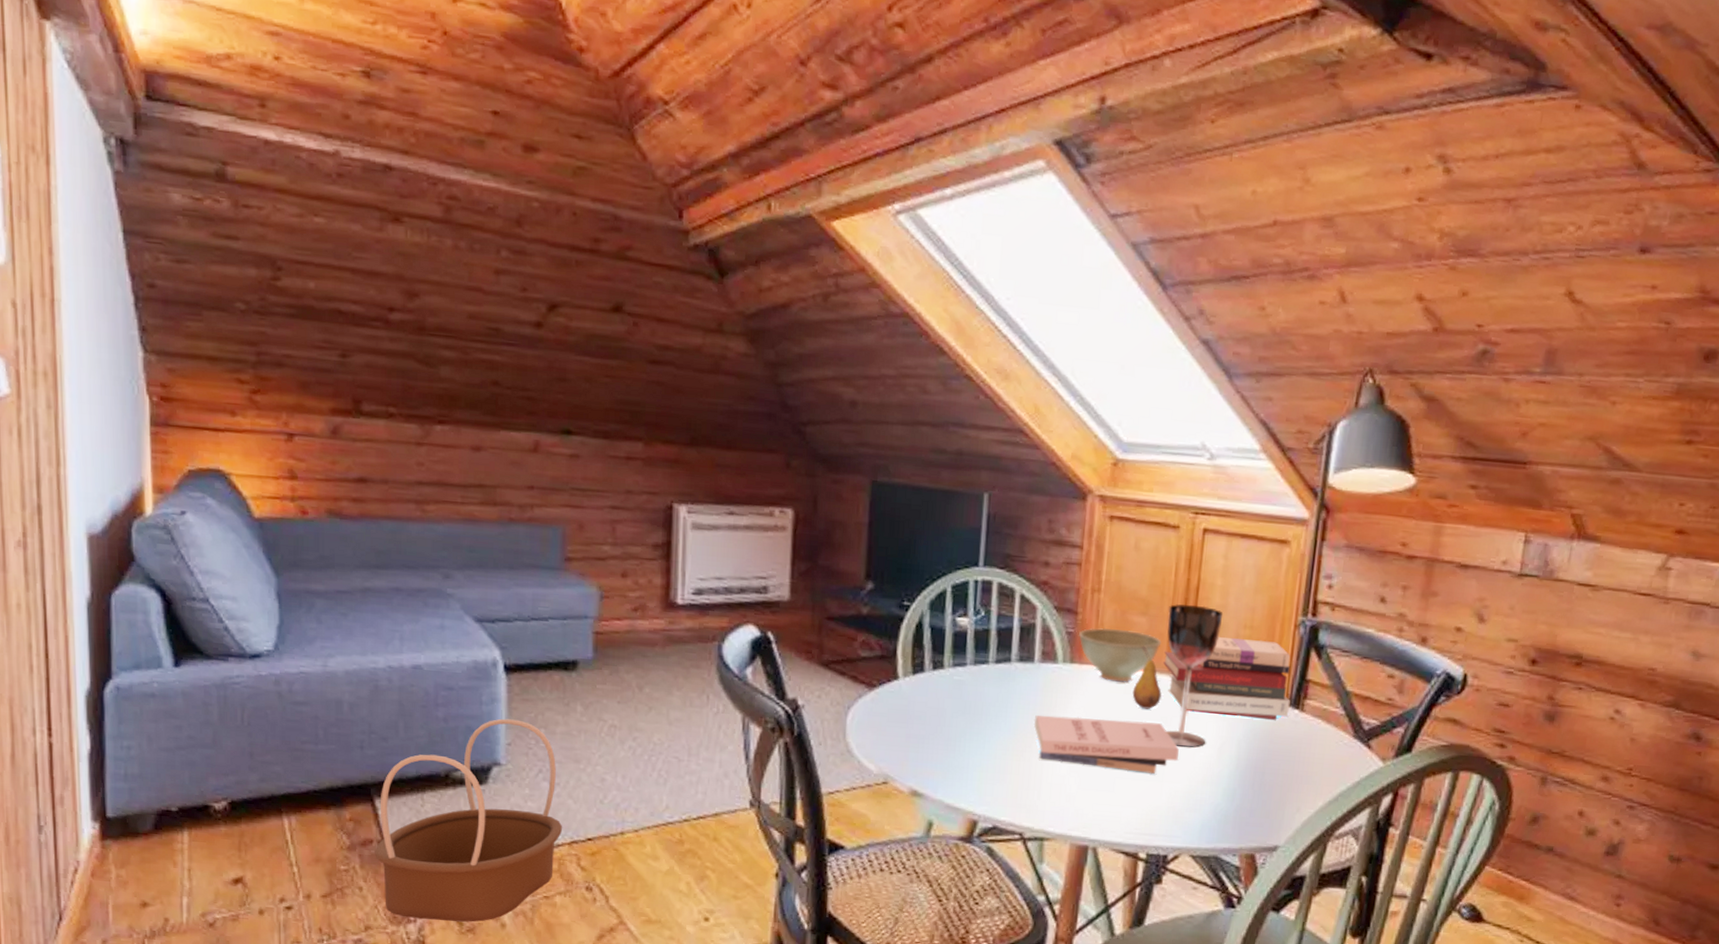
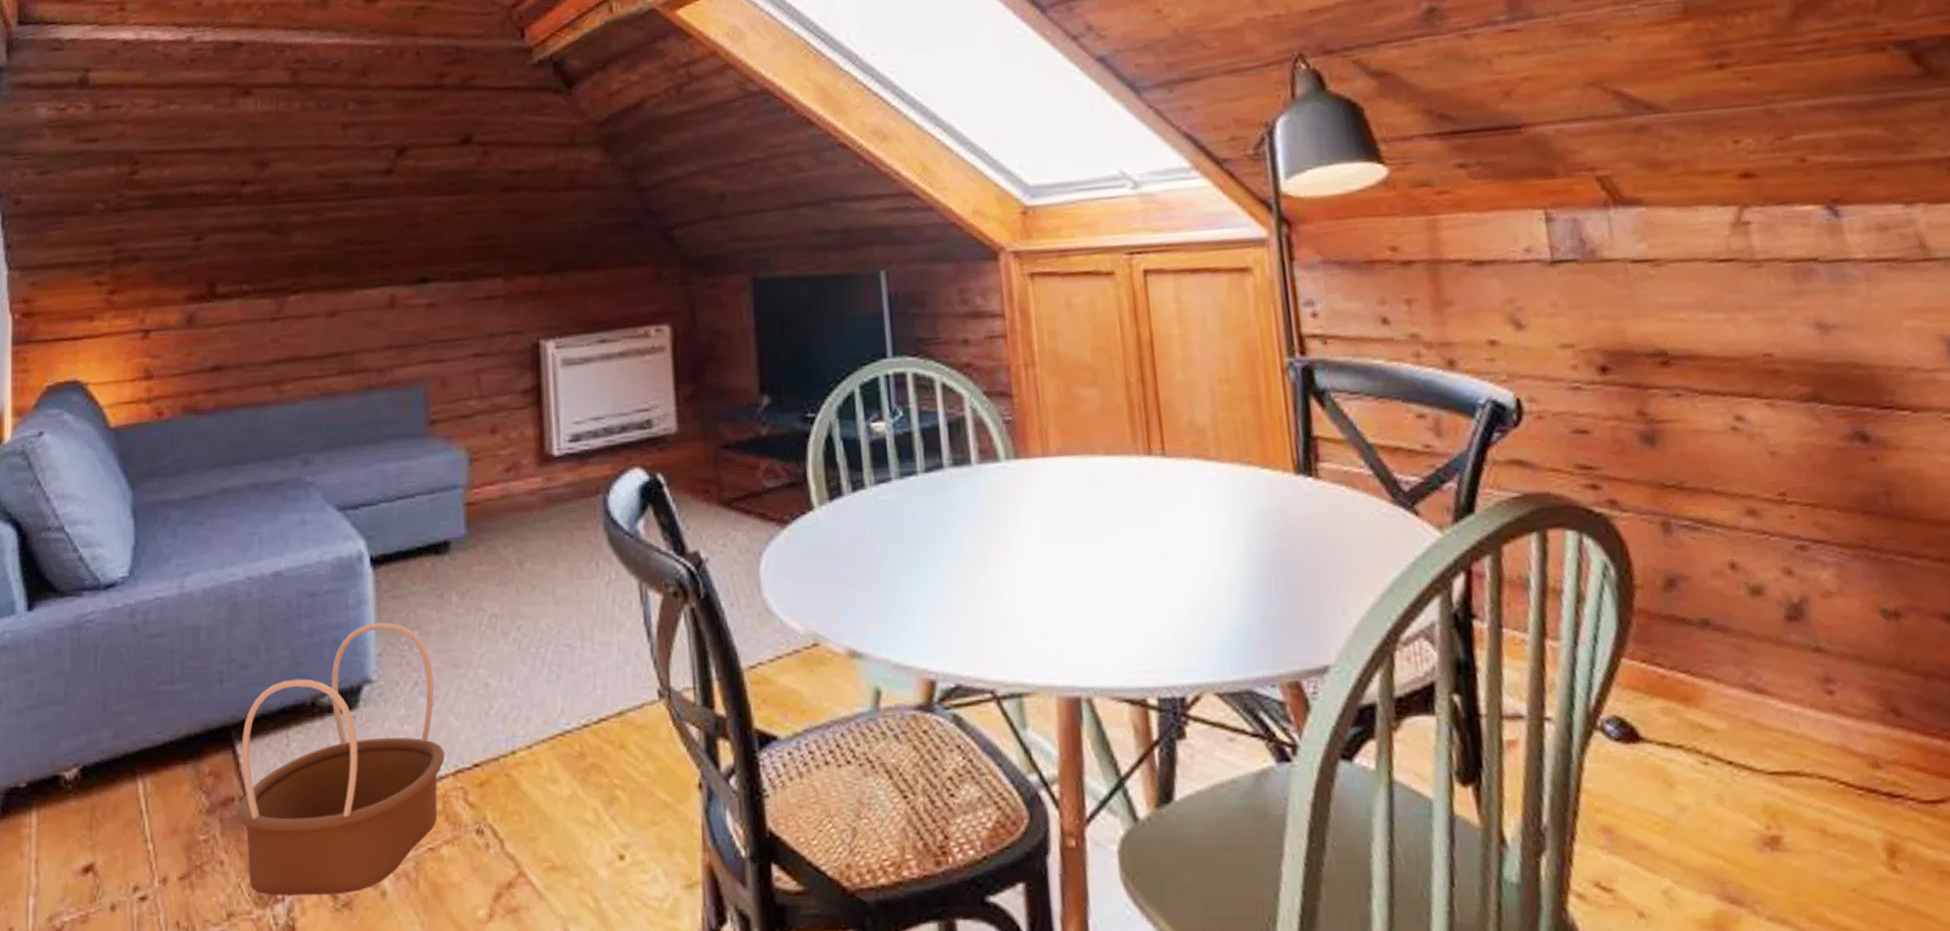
books: present [1033,715,1179,775] -> none [983,519,1172,589]
bowl: present [1079,627,1162,682] -> none [1019,407,1122,475]
fruit: present [1132,646,1162,709] -> none [1097,425,1135,504]
books: present [1163,637,1291,721] -> none [1127,394,1301,498]
wineglass: present [1166,604,1224,748] -> none [1120,362,1202,547]

